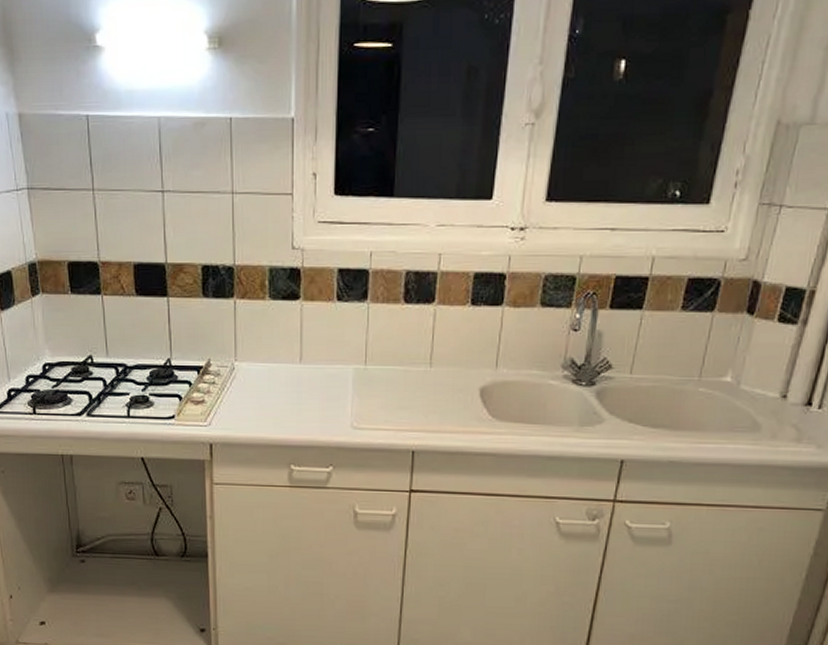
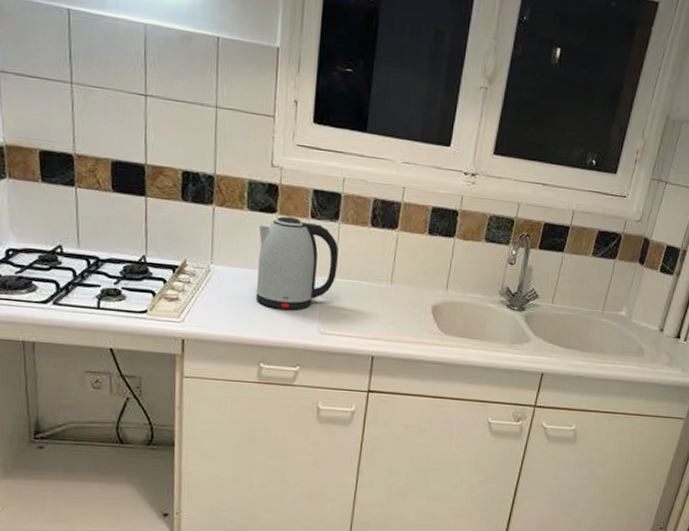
kettle: none [282,302,369,404] -> present [255,216,338,310]

